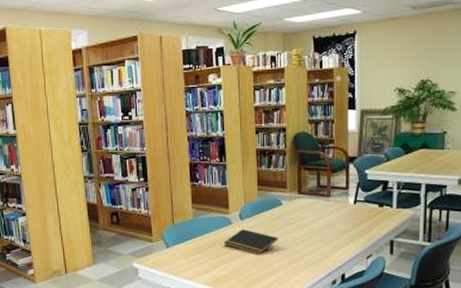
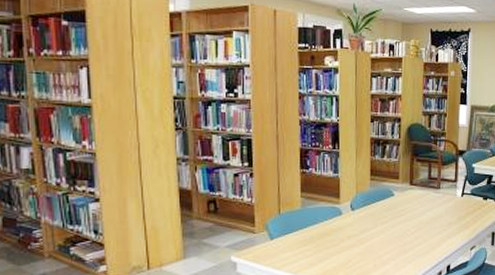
notepad: present [224,229,278,254] -> none [333,220,388,246]

